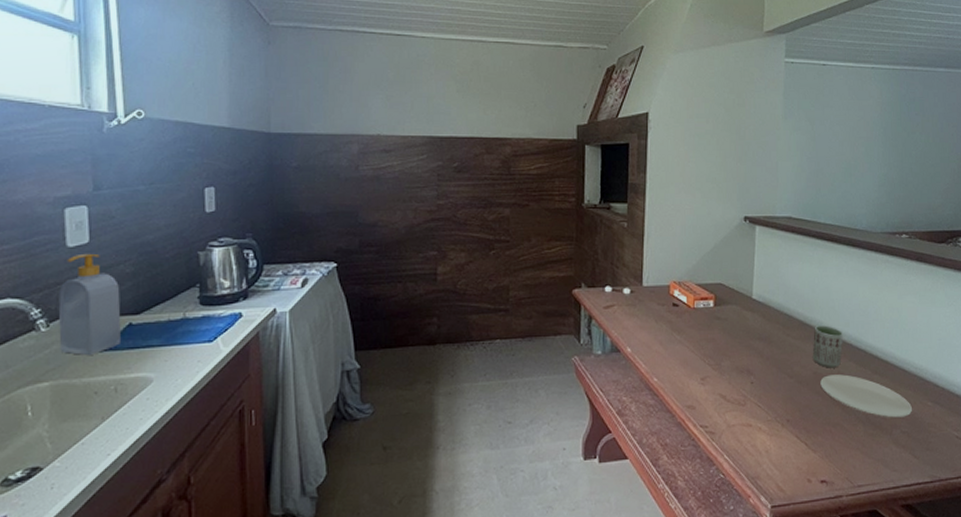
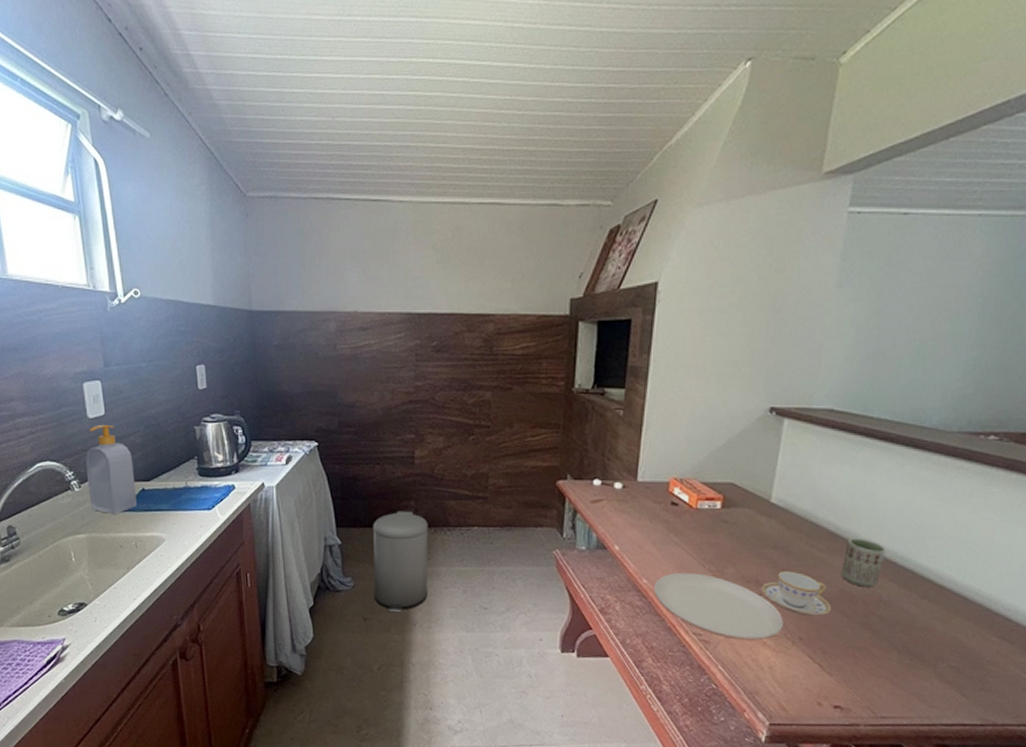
pedal bin: none [394,328,451,438] -> present [372,511,428,613]
plate: none [664,368,773,427] -> present [654,572,784,640]
teacup: none [753,359,809,399] -> present [762,571,832,616]
plate: present [820,374,913,418] -> none [847,594,970,651]

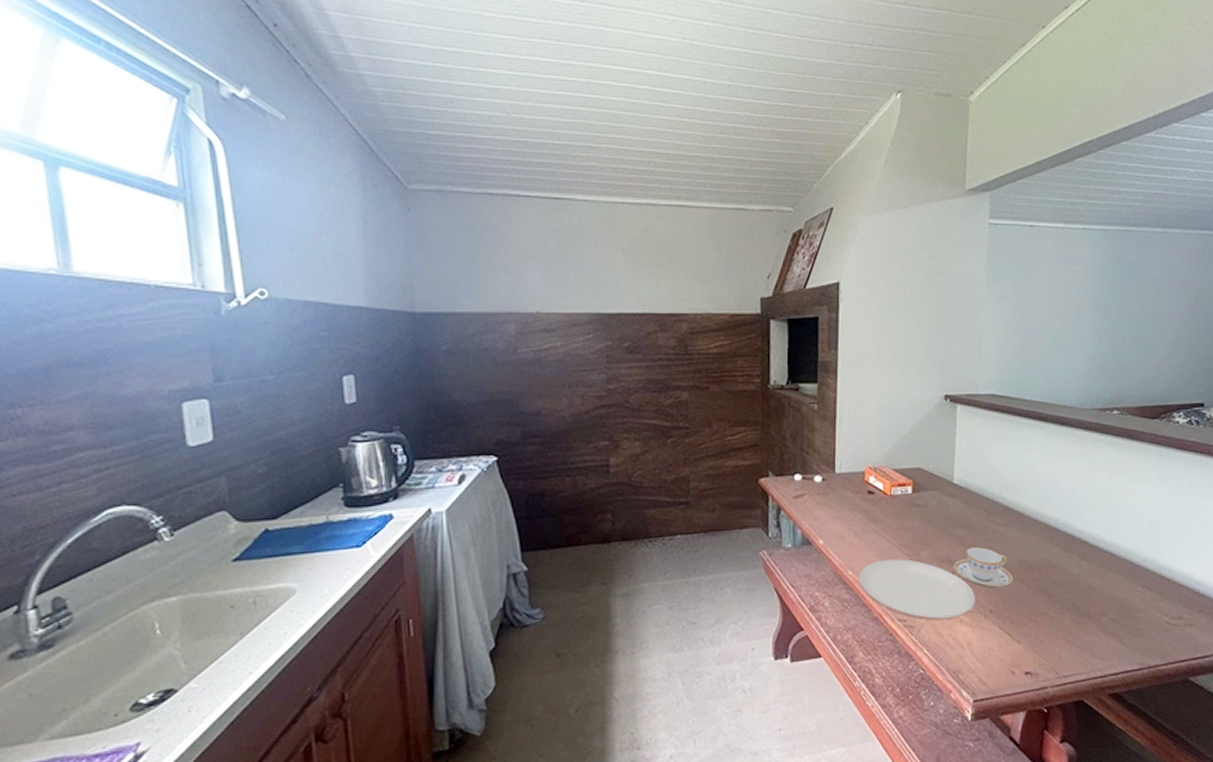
soap bottle: present [85,424,138,515] -> none [182,452,258,567]
pedal bin: present [372,511,428,613] -> none [564,525,629,643]
cup: present [840,538,887,588] -> none [1017,510,1050,555]

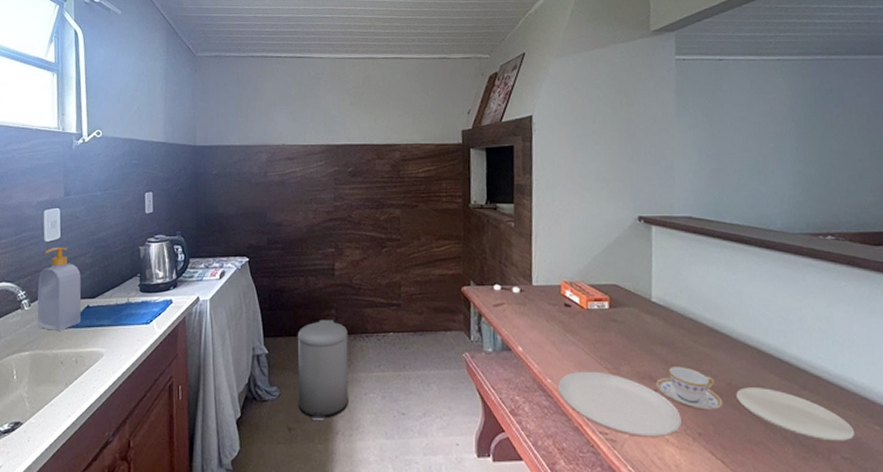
soap bottle: none [182,452,258,567] -> present [37,247,82,332]
pedal bin: none [564,525,629,643] -> present [297,319,348,422]
plate: none [1025,561,1122,605] -> present [736,387,856,441]

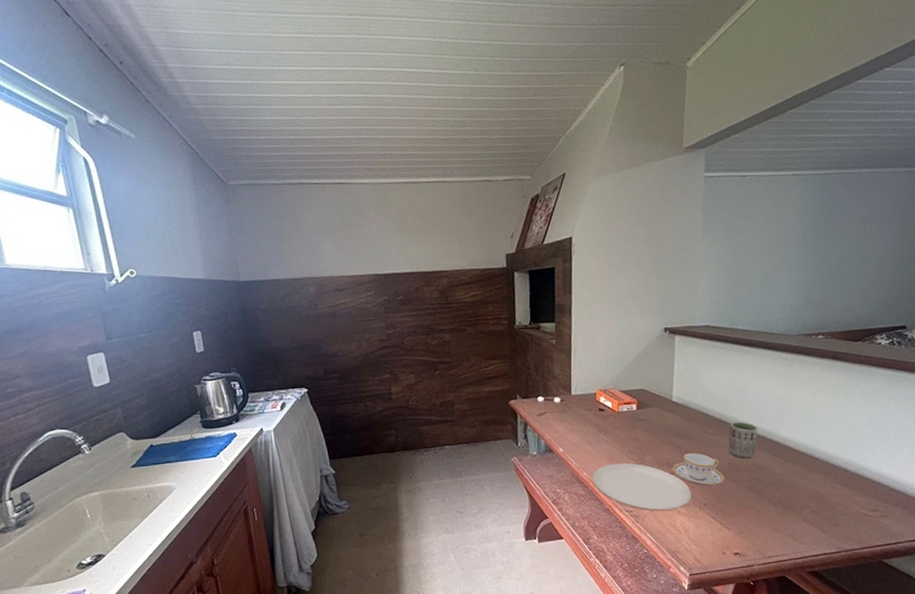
soap bottle: present [37,247,82,332] -> none [93,391,147,472]
pedal bin: present [297,319,348,422] -> none [361,439,412,526]
cup: none [724,333,762,380] -> present [728,422,758,459]
plate: present [736,387,856,441] -> none [735,463,823,500]

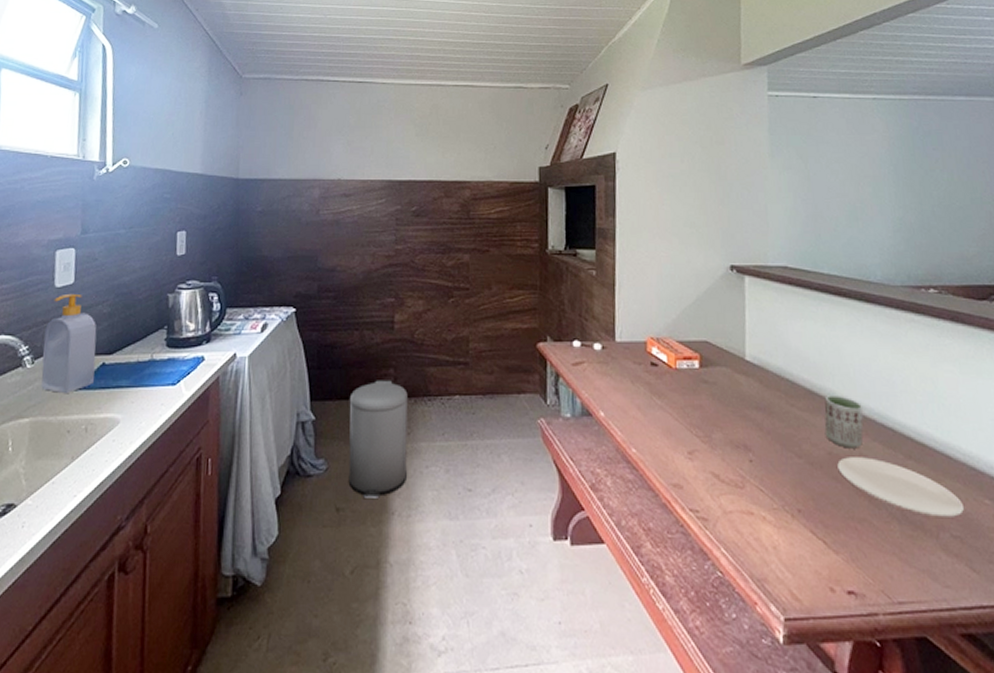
soap bottle: none [93,391,147,472] -> present [41,293,97,394]
pedal bin: none [361,439,412,526] -> present [348,380,408,500]
plate: present [593,462,691,511] -> none [644,439,779,515]
teacup: present [673,453,725,486] -> none [751,434,824,483]
plate: none [735,463,823,500] -> present [837,457,965,517]

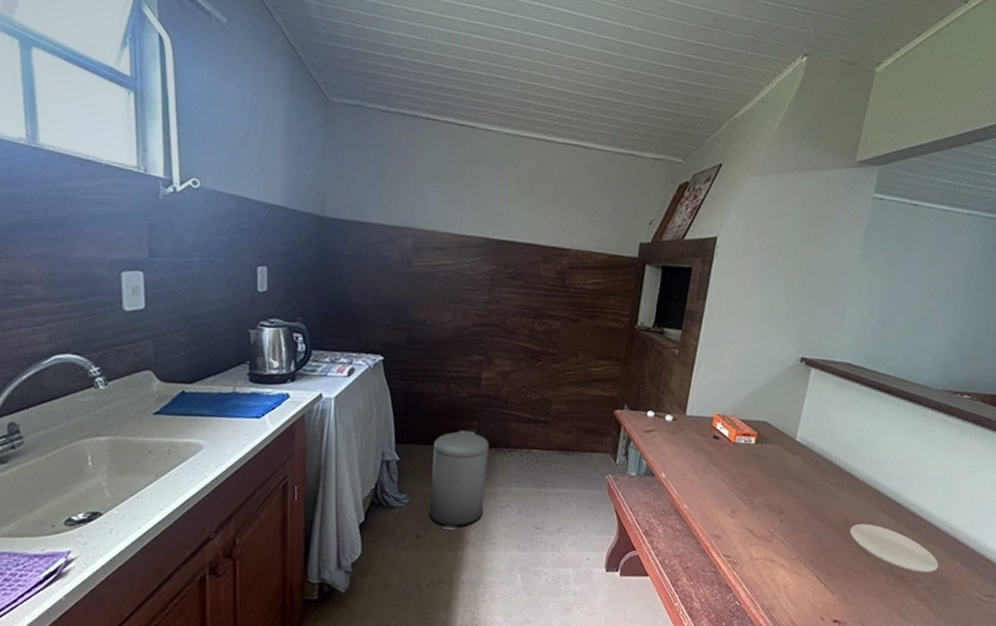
soap bottle: present [41,293,97,394] -> none [115,318,175,418]
cup: present [824,395,864,449] -> none [846,475,883,518]

